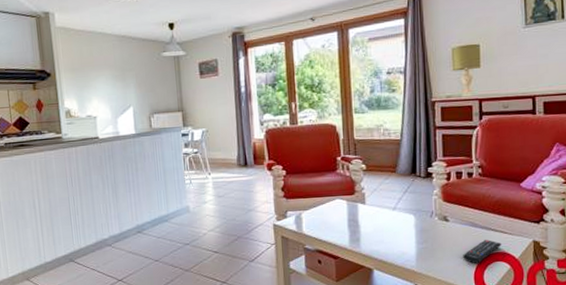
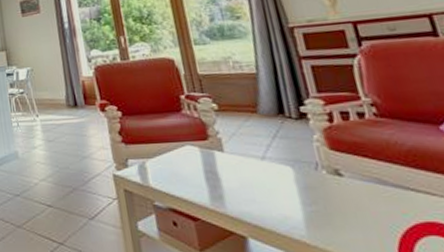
remote control: present [463,240,502,263] -> none [374,203,432,236]

